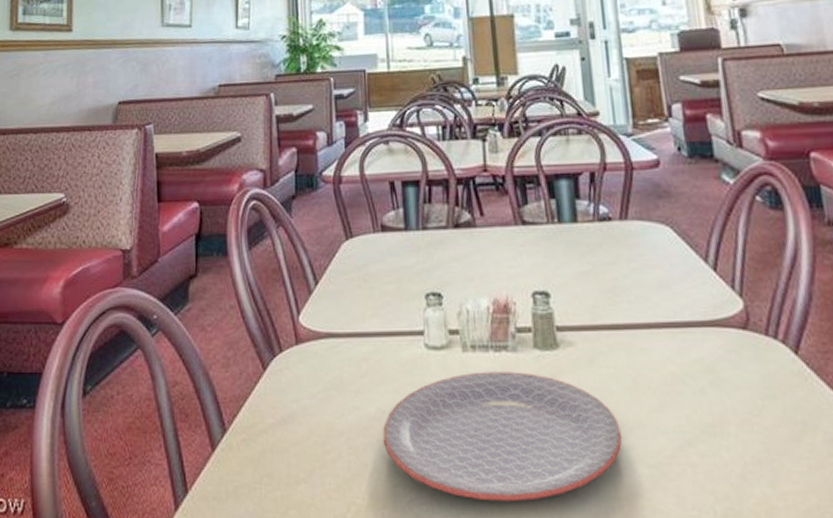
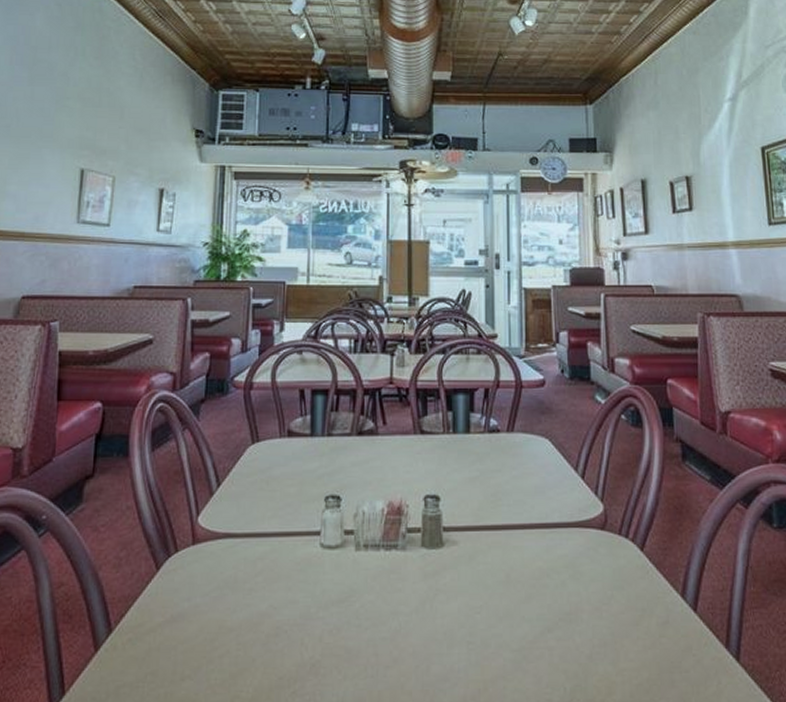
plate: present [382,372,622,502] -> none [272,569,491,689]

